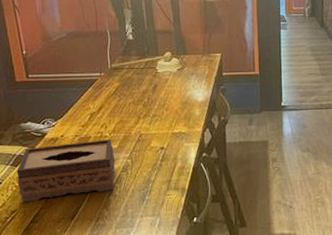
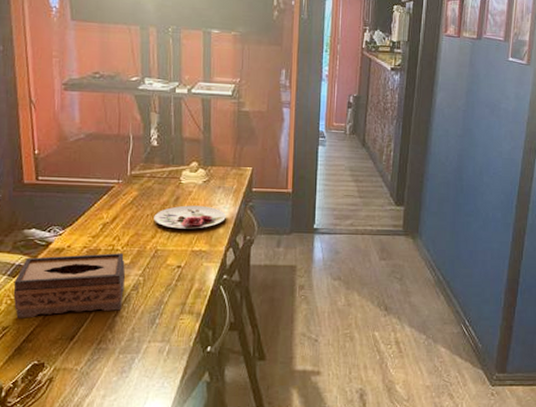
plate: none [135,91,201,114] -> present [153,205,226,229]

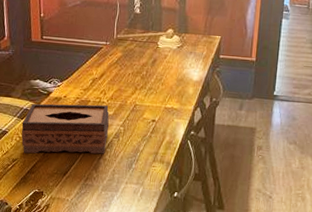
plate: present [153,205,226,229] -> none [134,67,196,89]

